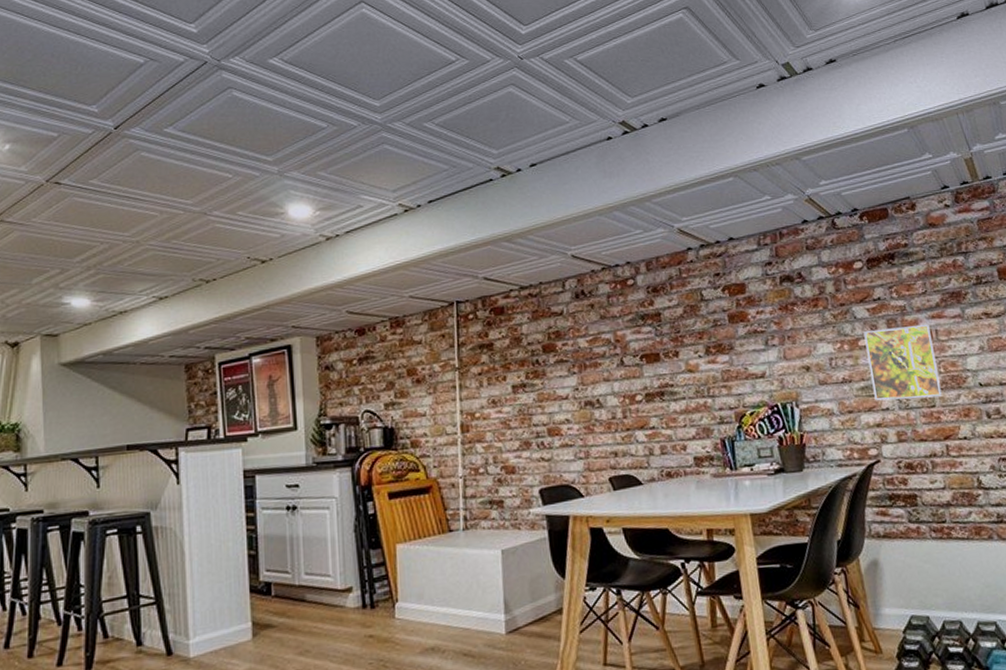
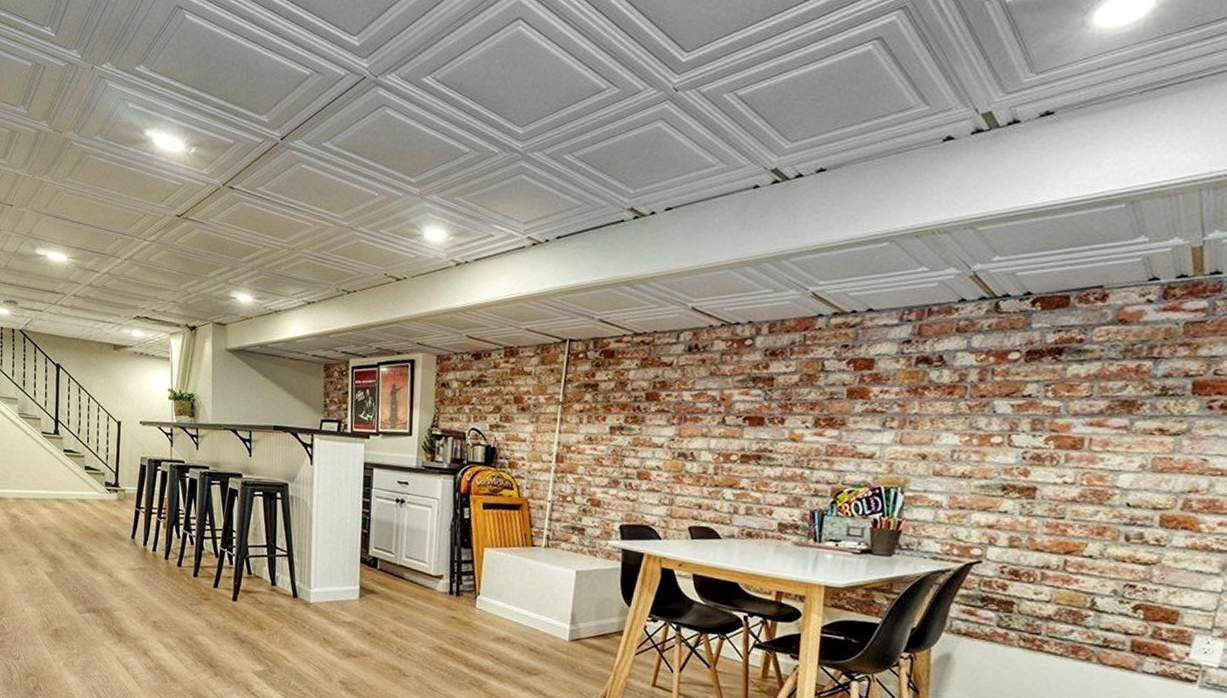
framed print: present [863,324,942,401] -> none [993,427,1084,510]

